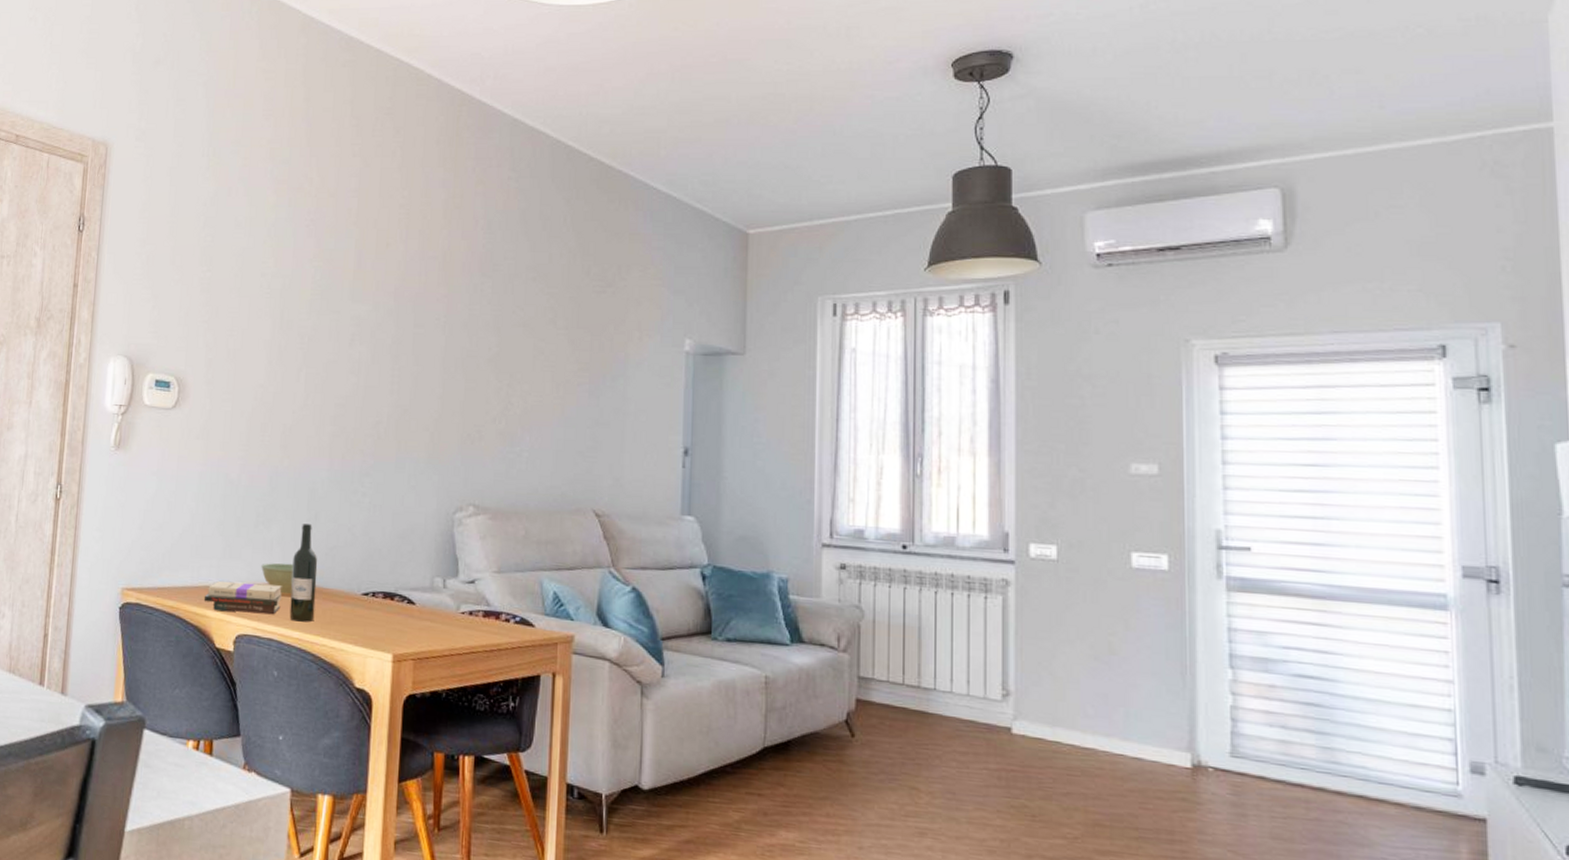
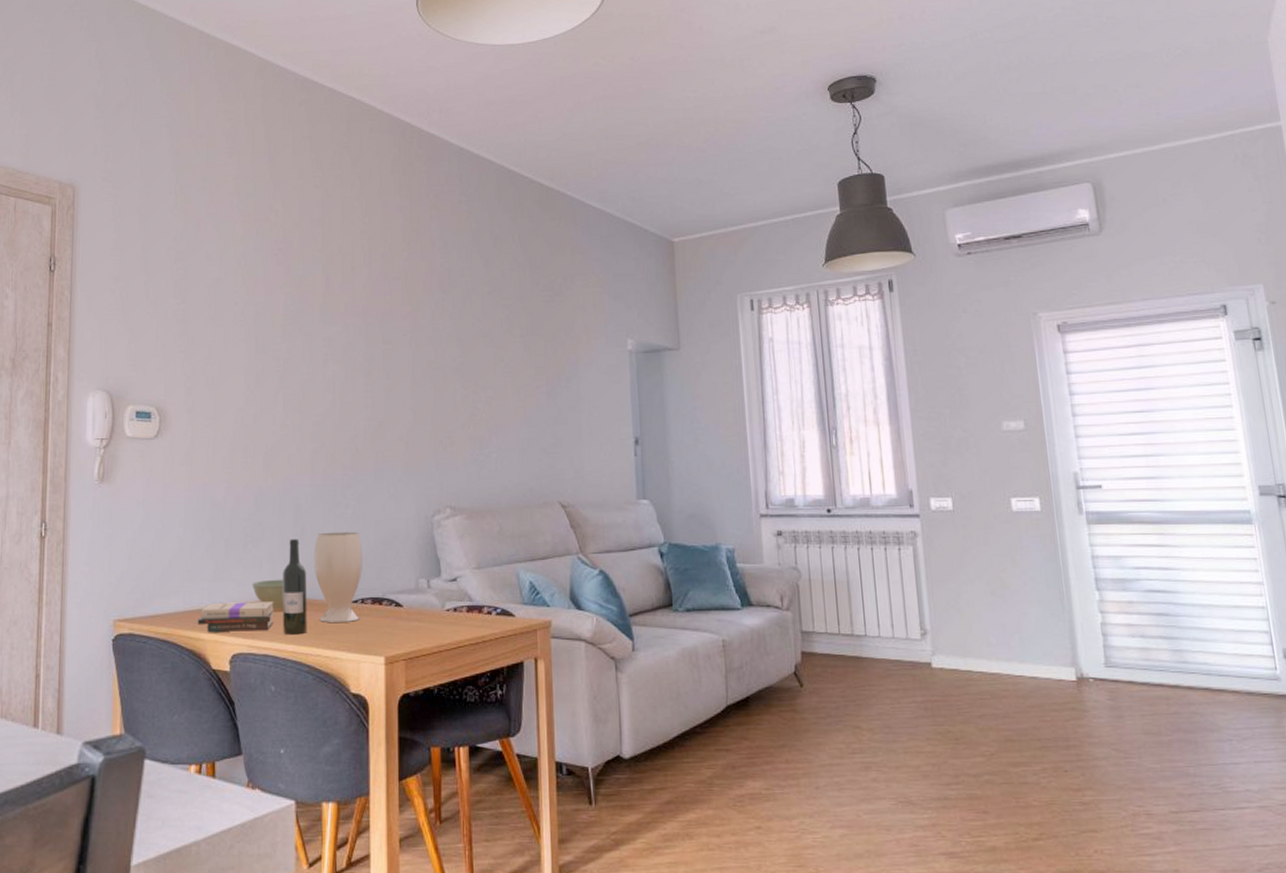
vase: none [325,520,378,615] -> present [314,531,364,622]

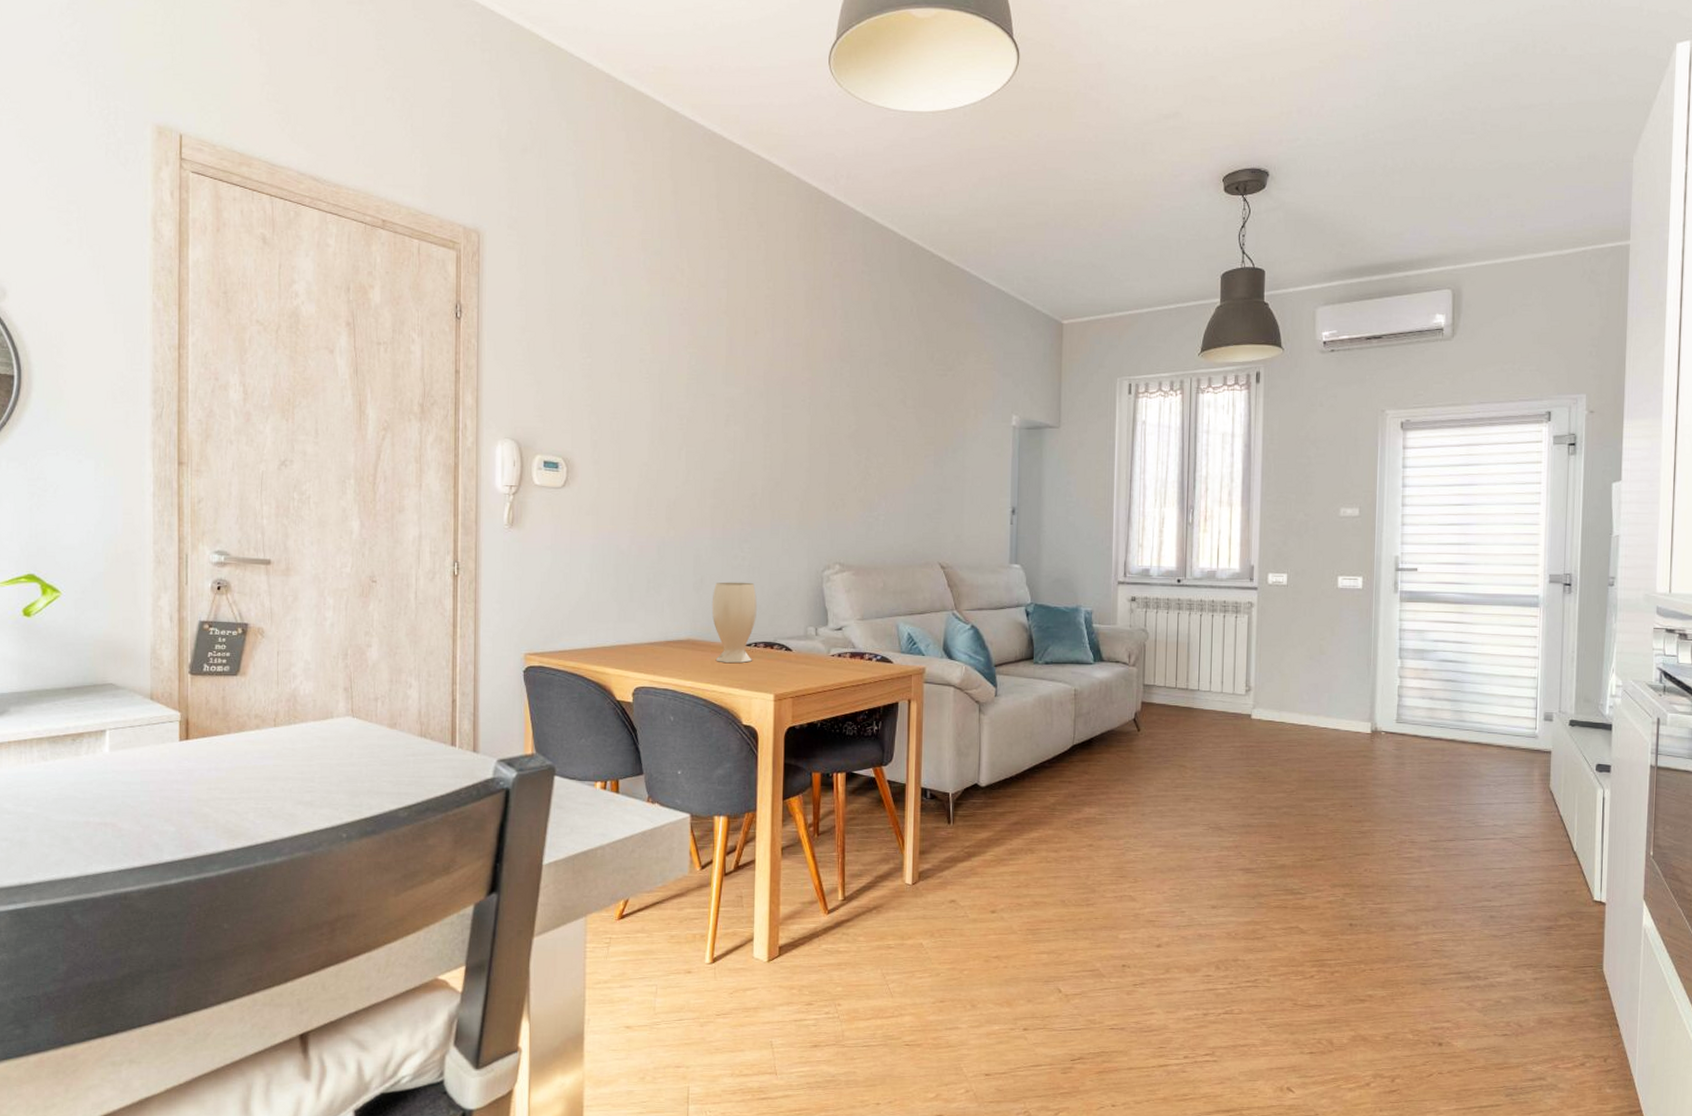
books: present [197,602,274,632] -> none [602,641,674,668]
bowl: present [252,579,284,612] -> none [654,622,684,652]
wine bottle: present [283,539,307,635] -> none [682,587,705,672]

